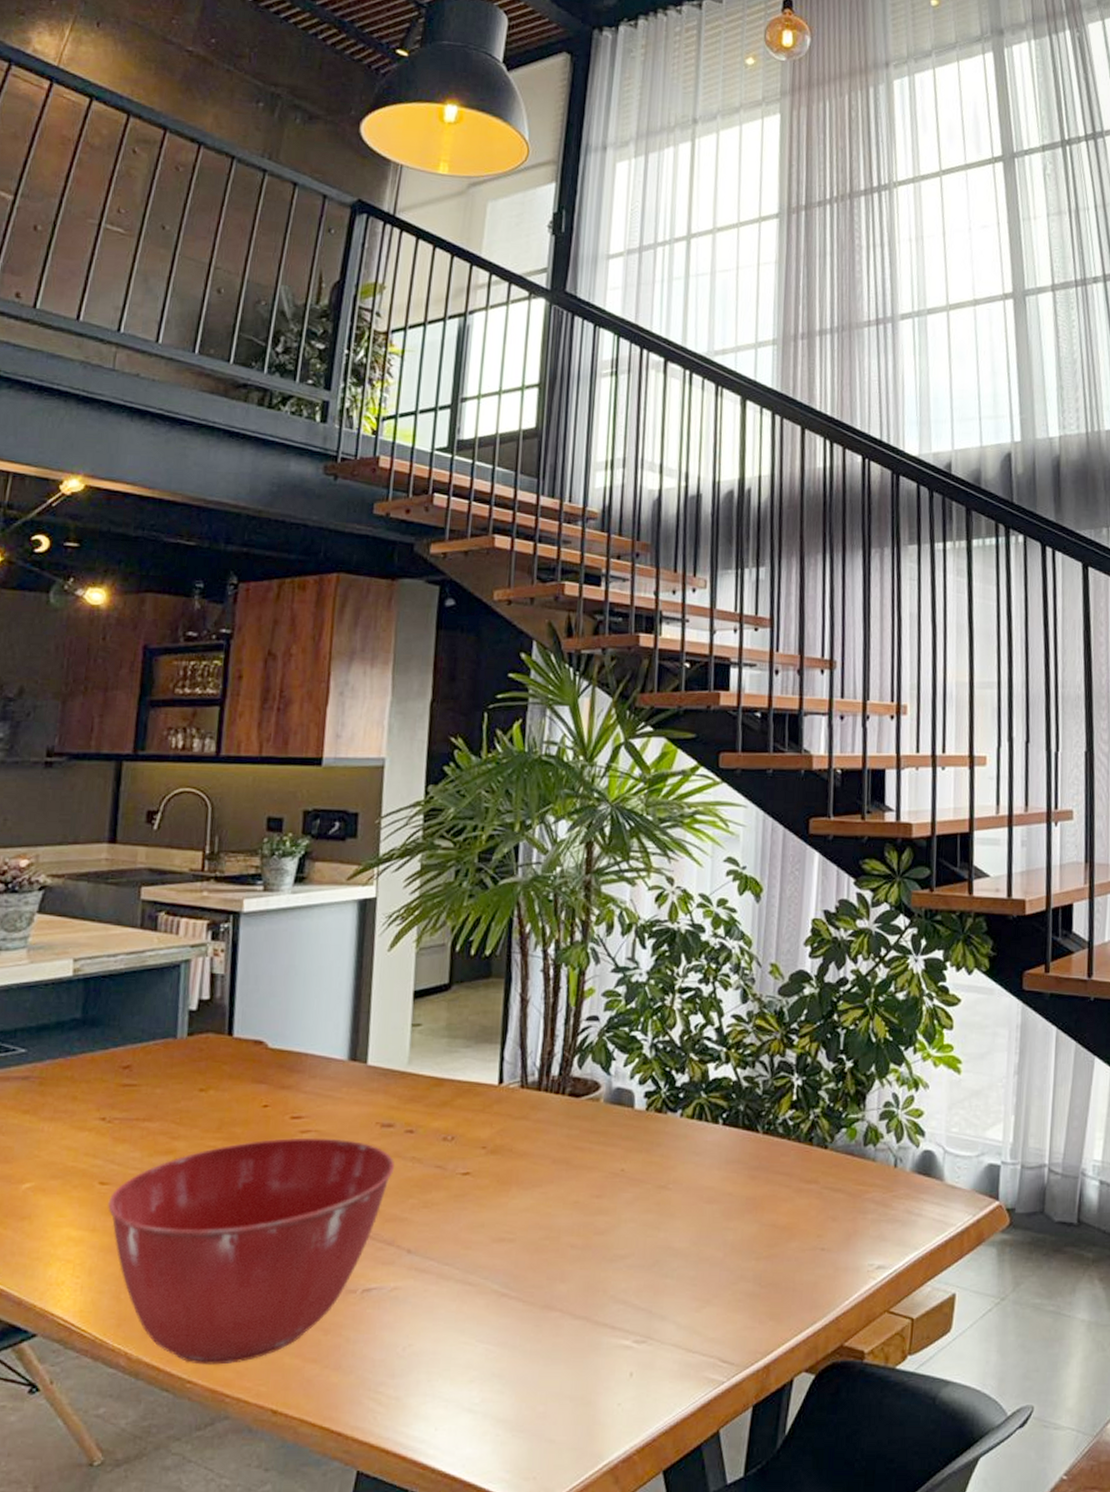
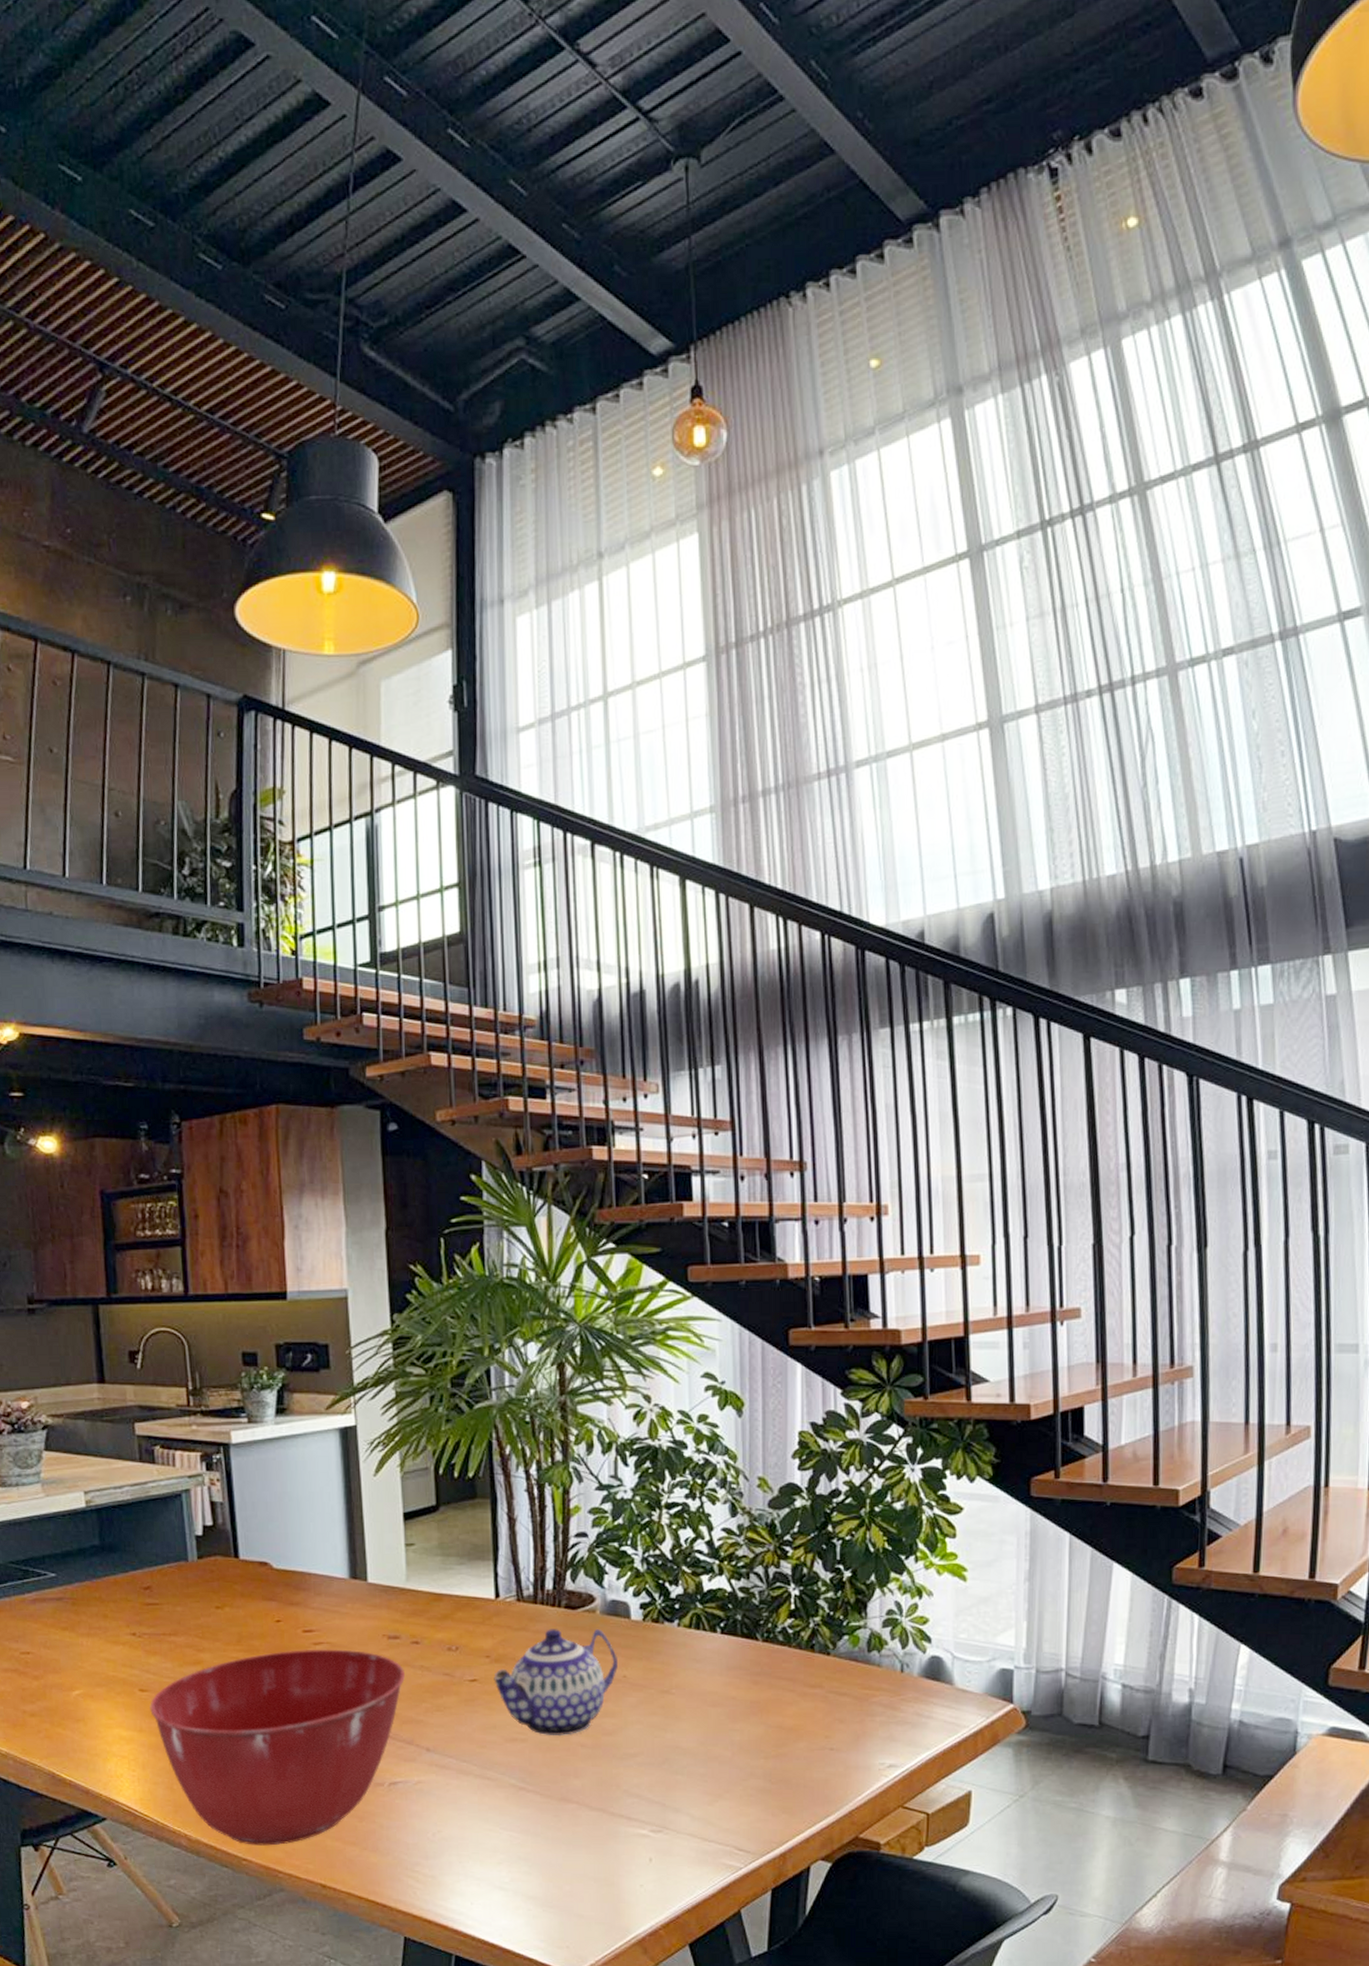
teapot: none [487,1118,617,1236] -> present [494,1629,618,1737]

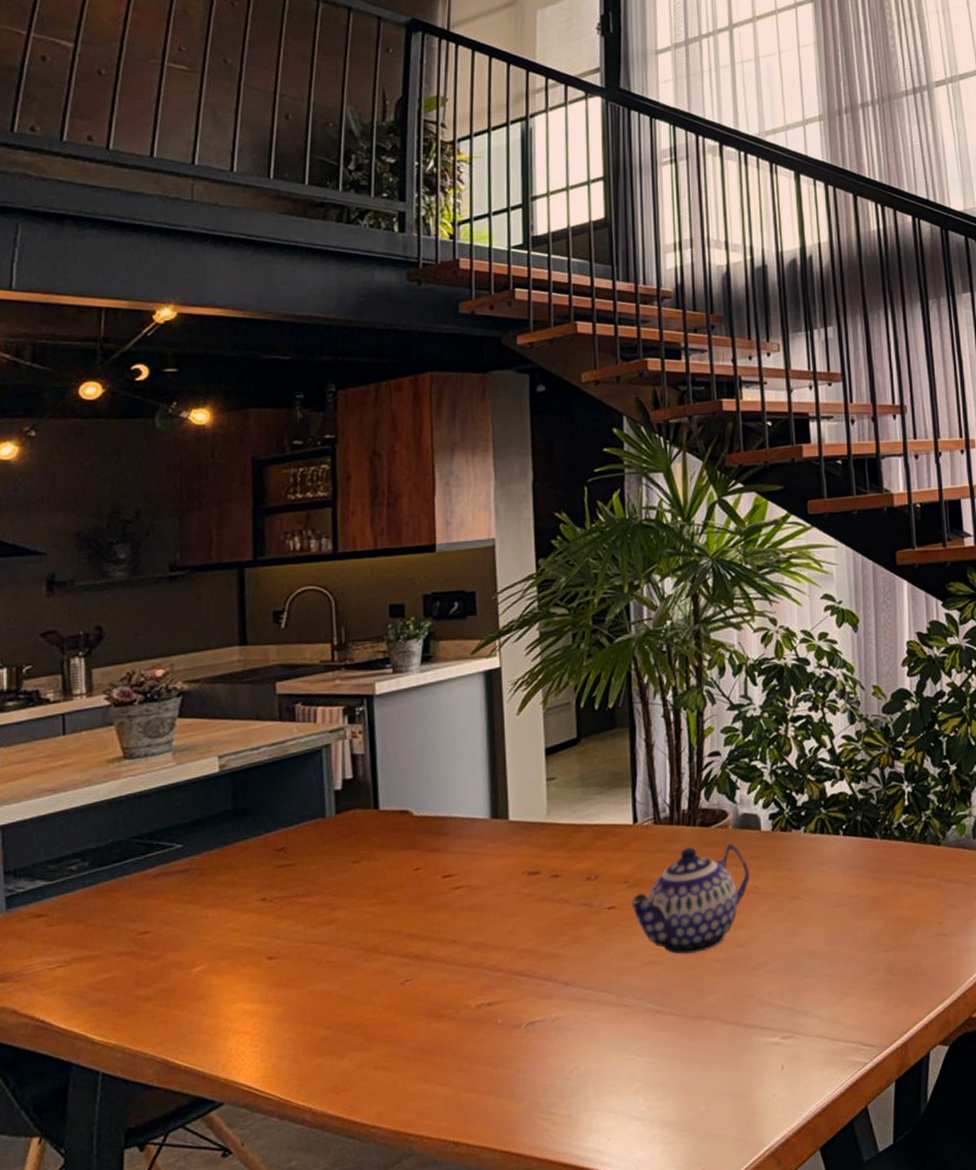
mixing bowl: present [150,1649,406,1846] -> none [278,890,545,1110]

